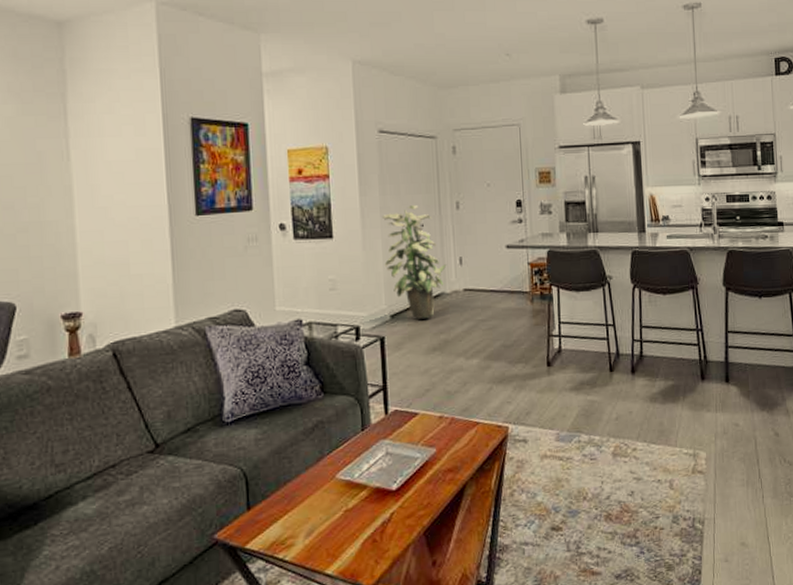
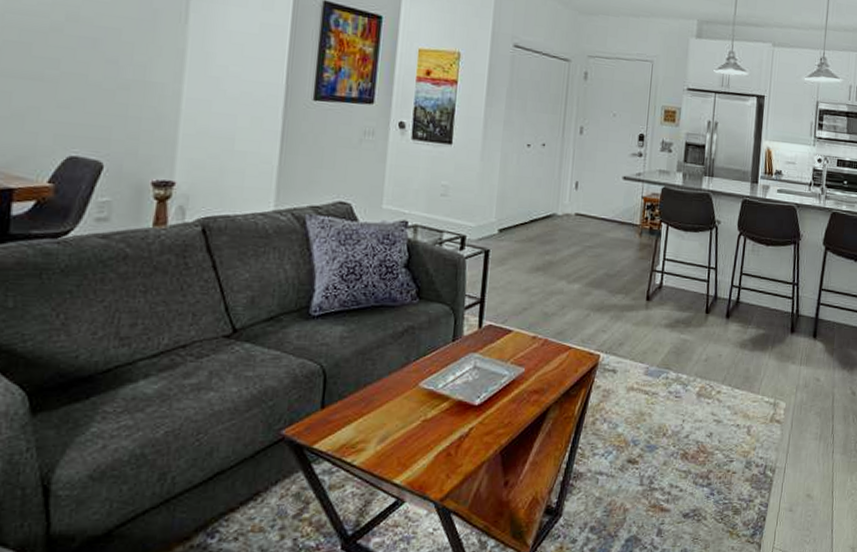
indoor plant: present [381,205,447,320] -> none [500,123,563,238]

